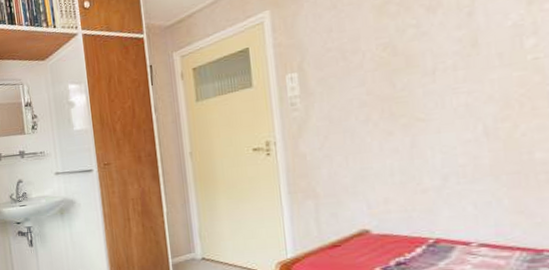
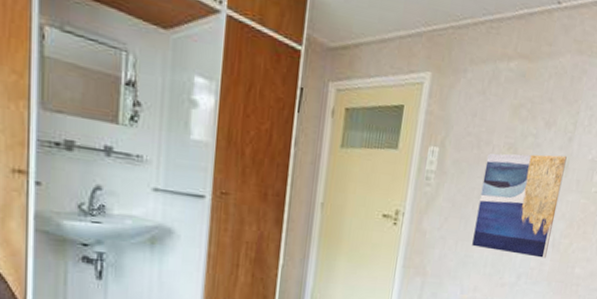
wall art: none [358,32,480,158] -> present [472,153,567,258]

